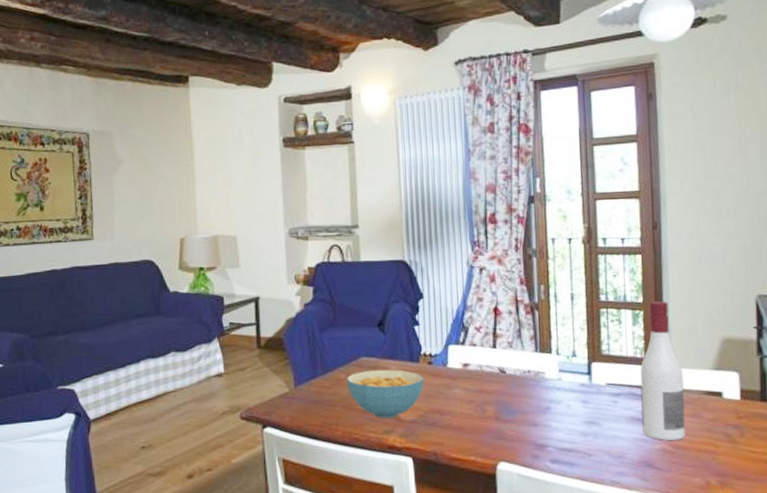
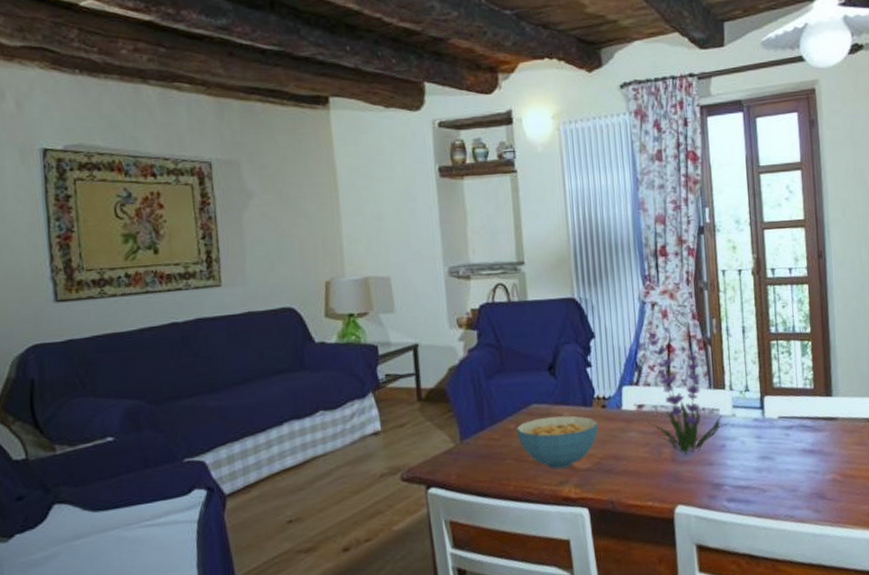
plant: none [471,294,552,415] -> present [646,331,726,455]
wine bottle: present [640,300,686,441] -> none [809,330,854,471]

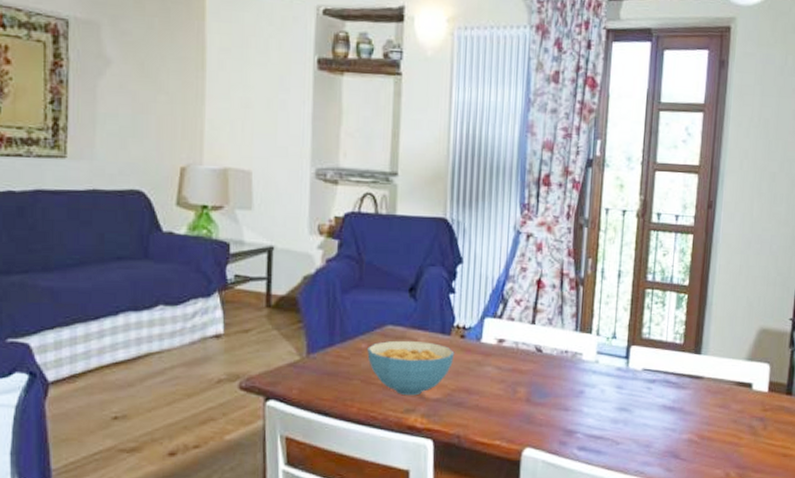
plant: present [646,331,726,455] -> none [505,263,588,397]

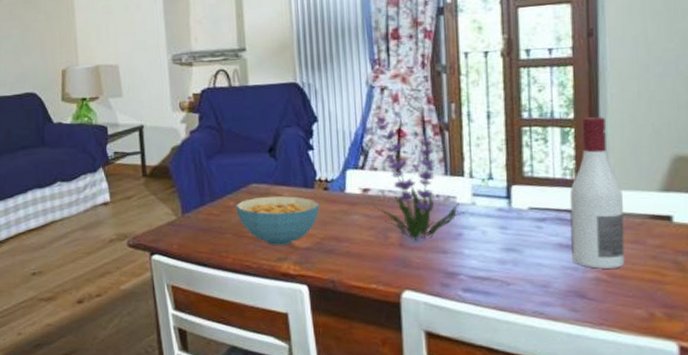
plant: none [505,263,588,397] -> present [372,116,464,242]
wine bottle: none [672,284,718,431] -> present [569,116,625,269]

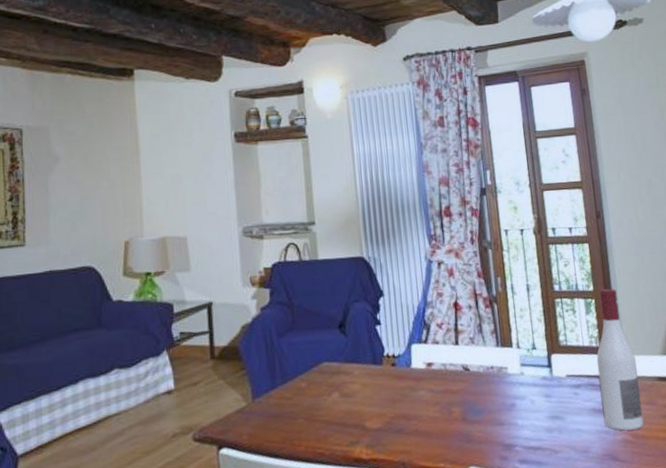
cereal bowl: present [236,195,320,246] -> none [307,374,389,429]
plant: present [372,116,464,242] -> none [433,289,515,415]

